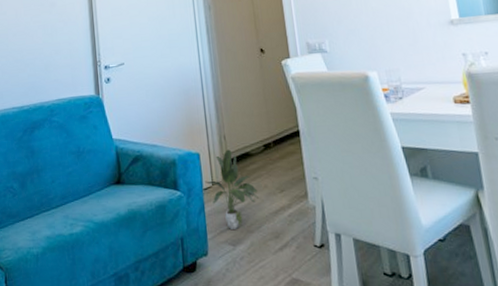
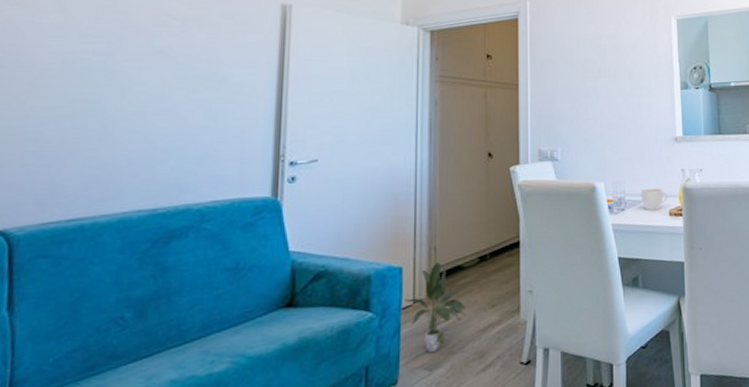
cup: none [417,74,450,99] -> present [640,188,668,211]

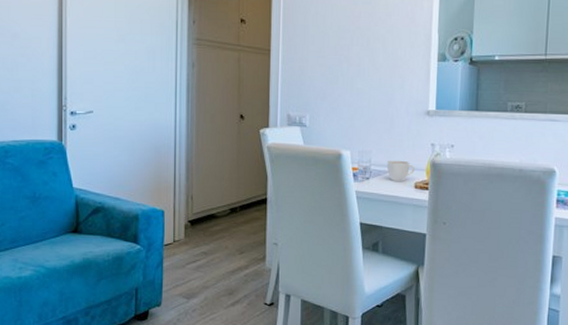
potted plant: present [404,262,466,354] -> none [166,210,218,285]

